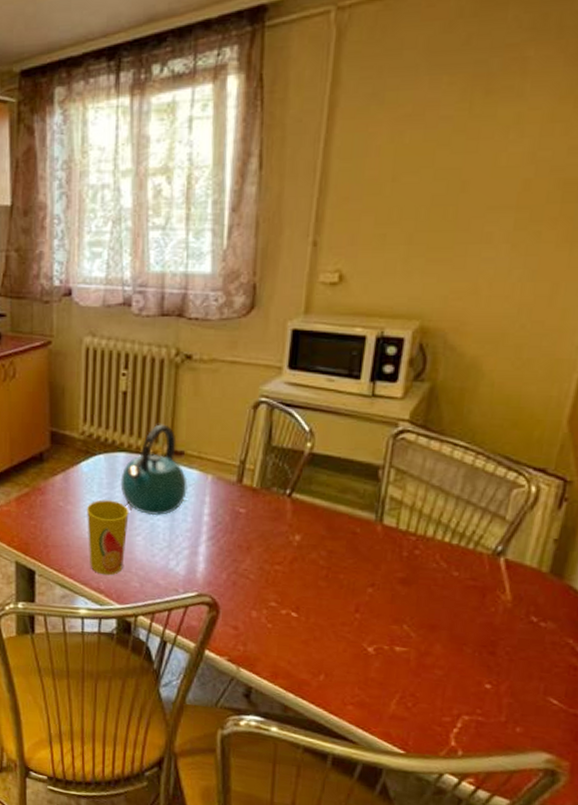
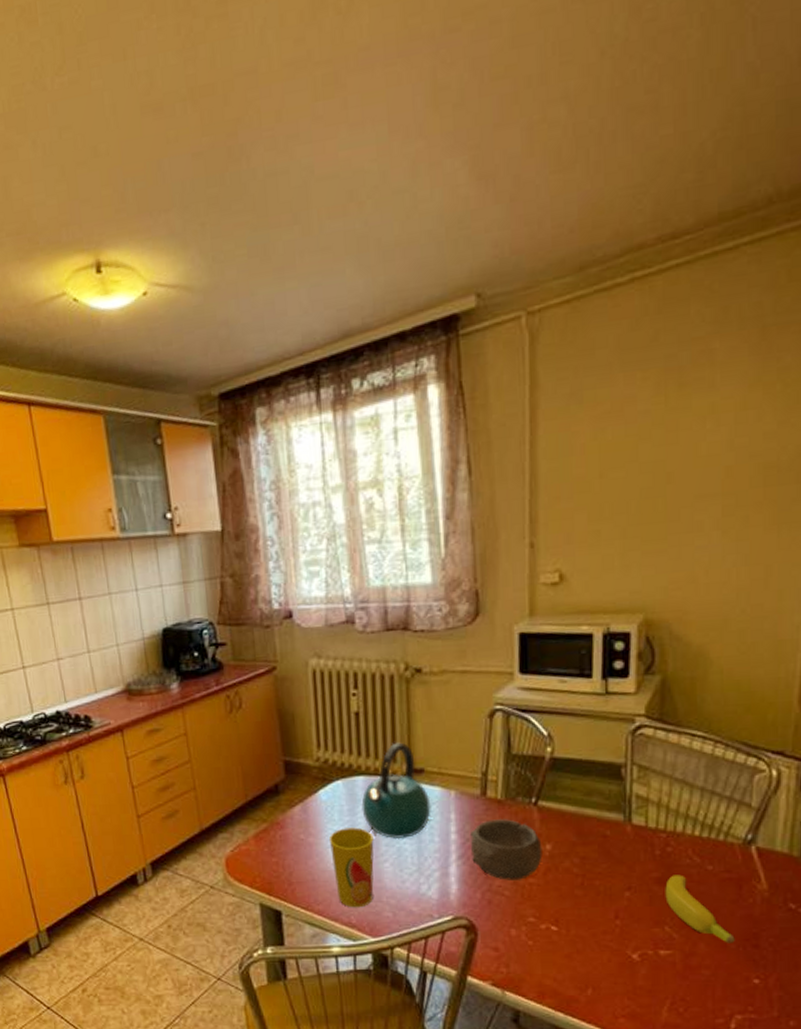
bowl: none [222,505,292,566] -> present [471,818,543,880]
banana: none [407,577,472,648] -> present [665,875,735,943]

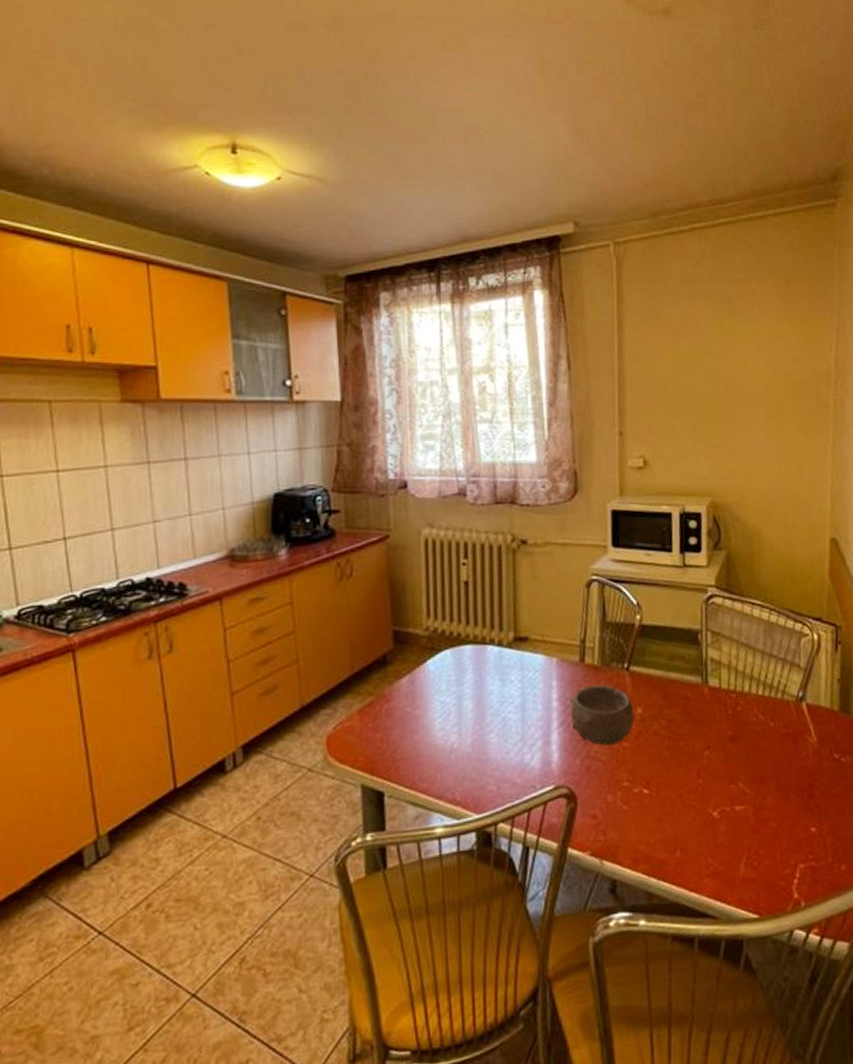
cup: present [330,827,374,908] -> none [436,698,480,784]
kettle: present [361,742,431,840] -> none [468,611,535,709]
banana: present [665,875,735,943] -> none [737,732,795,795]

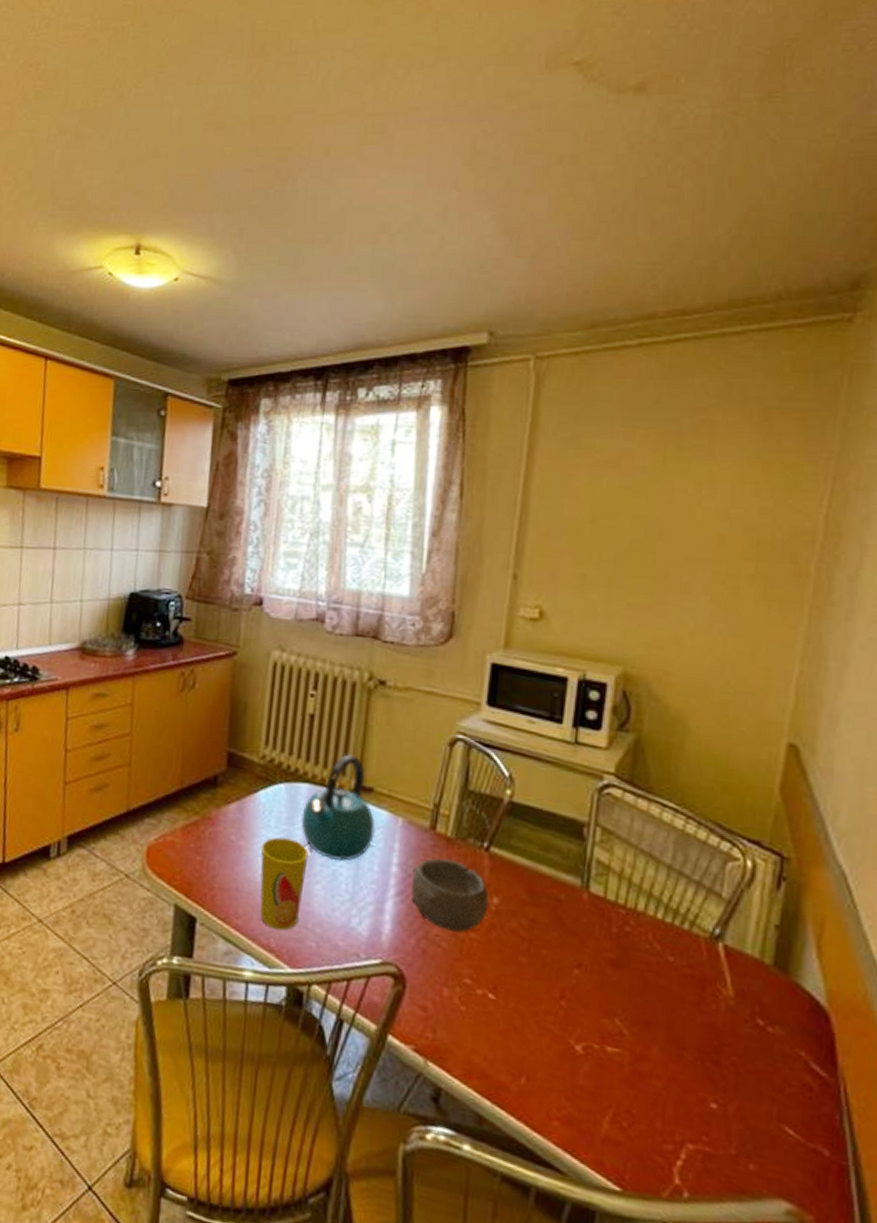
cup: none [436,698,480,784] -> present [260,836,309,931]
kettle: none [468,611,535,709] -> present [301,754,376,862]

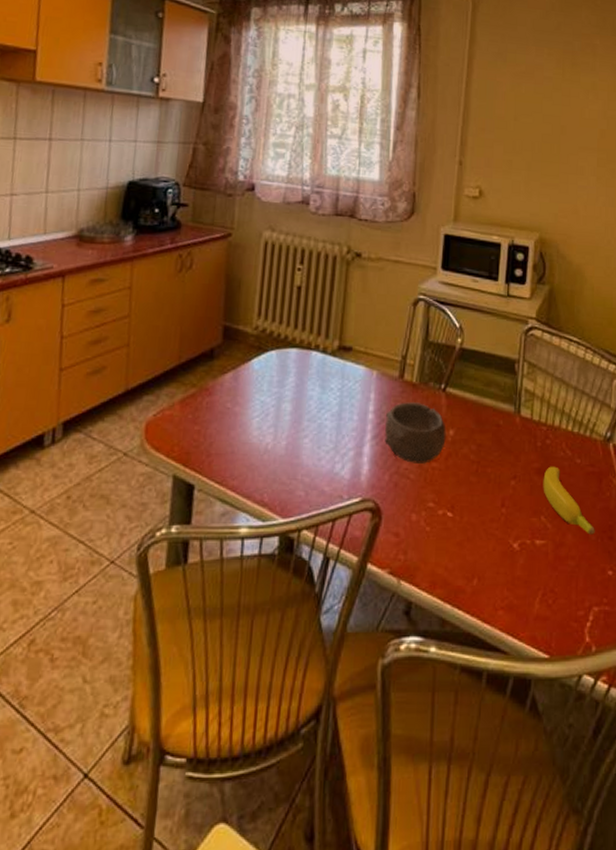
cup: present [260,836,309,931] -> none [254,399,298,485]
kettle: present [301,754,376,862] -> none [290,319,355,415]
banana: none [618,959,693,1054] -> present [543,466,595,535]

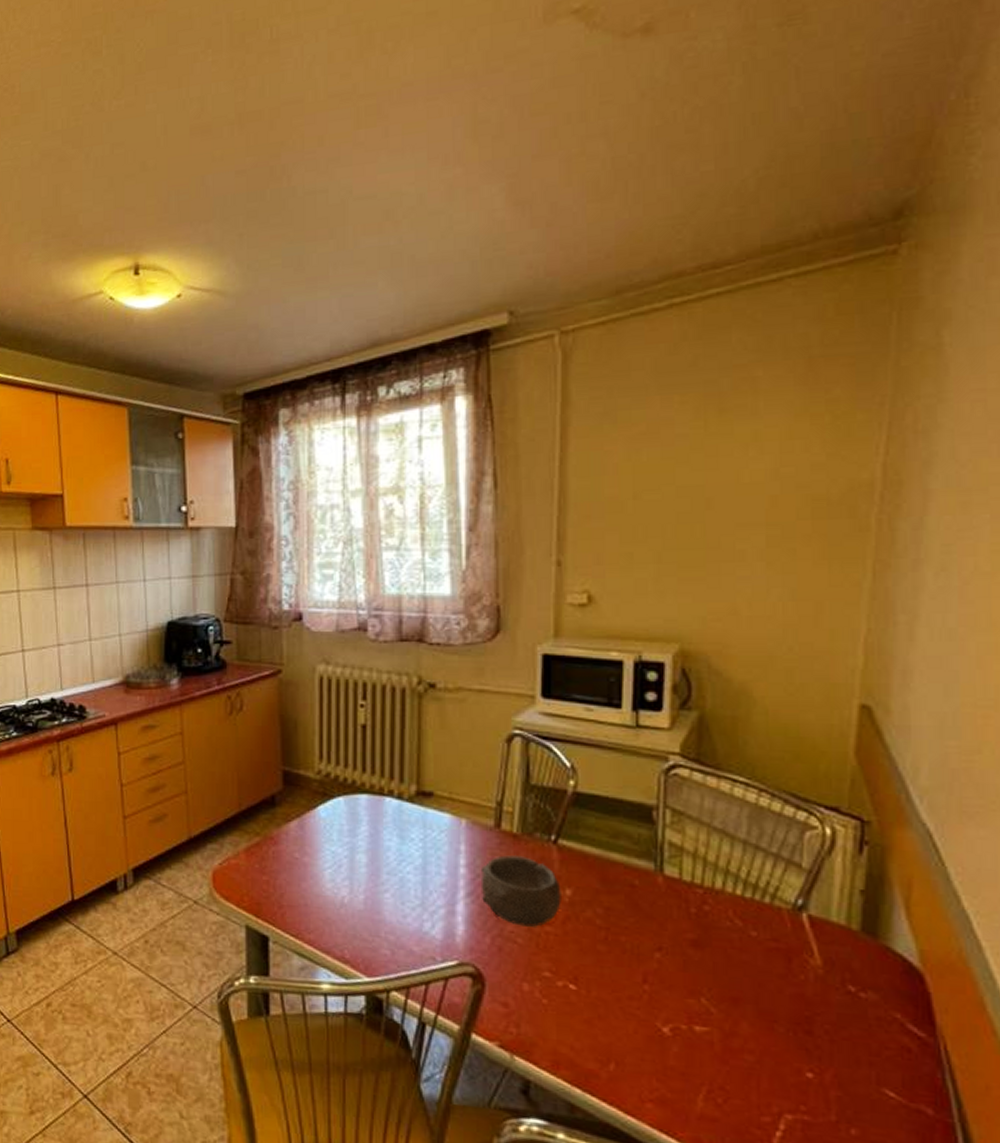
banana: present [543,466,595,535] -> none [701,938,784,1026]

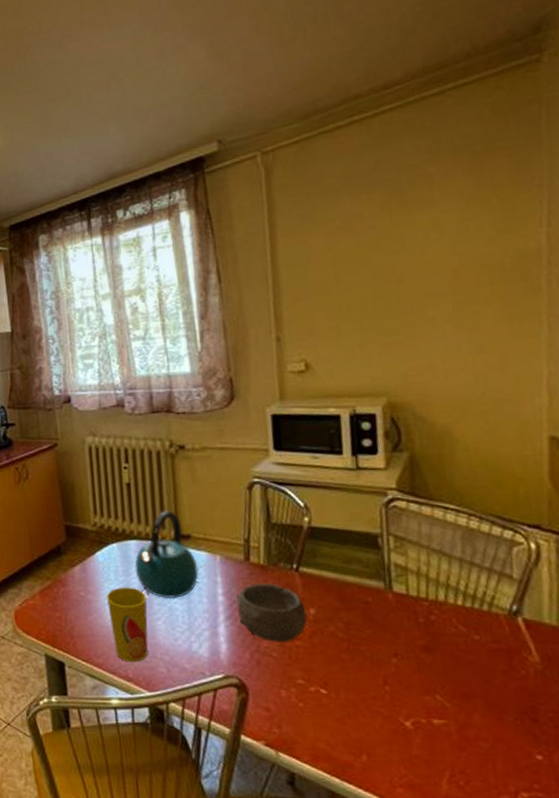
cup: none [327,850,374,942] -> present [107,587,148,663]
kettle: none [363,761,439,869] -> present [134,510,199,599]

